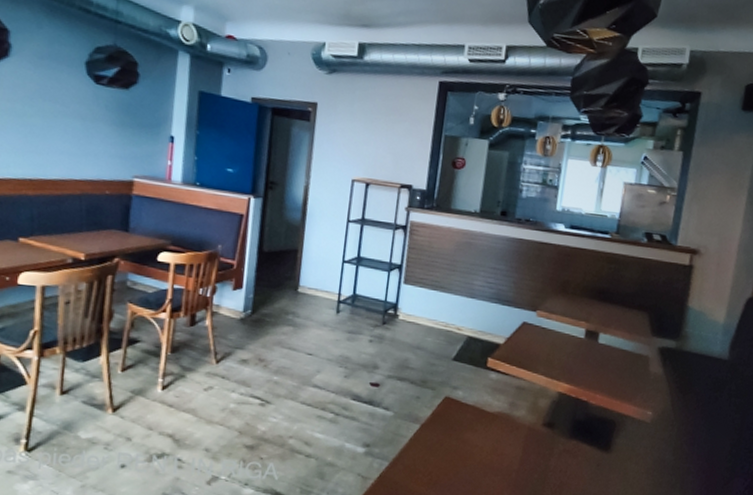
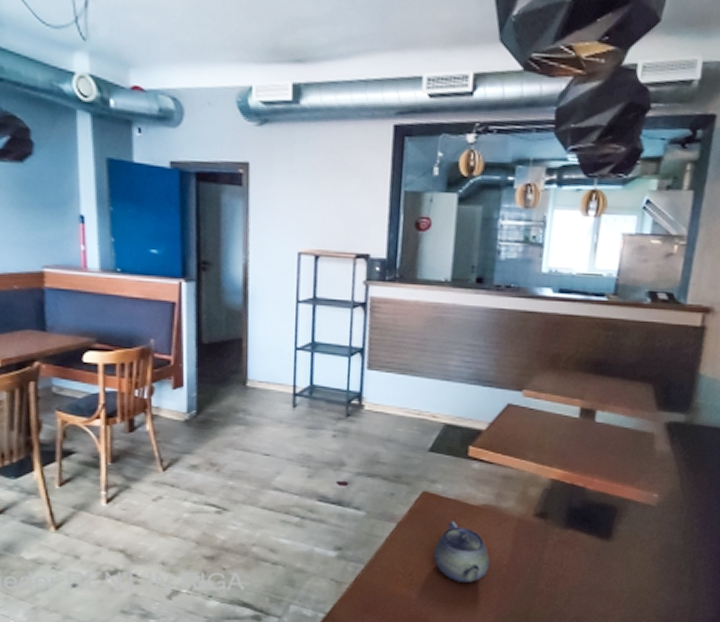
teapot: none [451,425,502,486] -> present [433,521,491,584]

